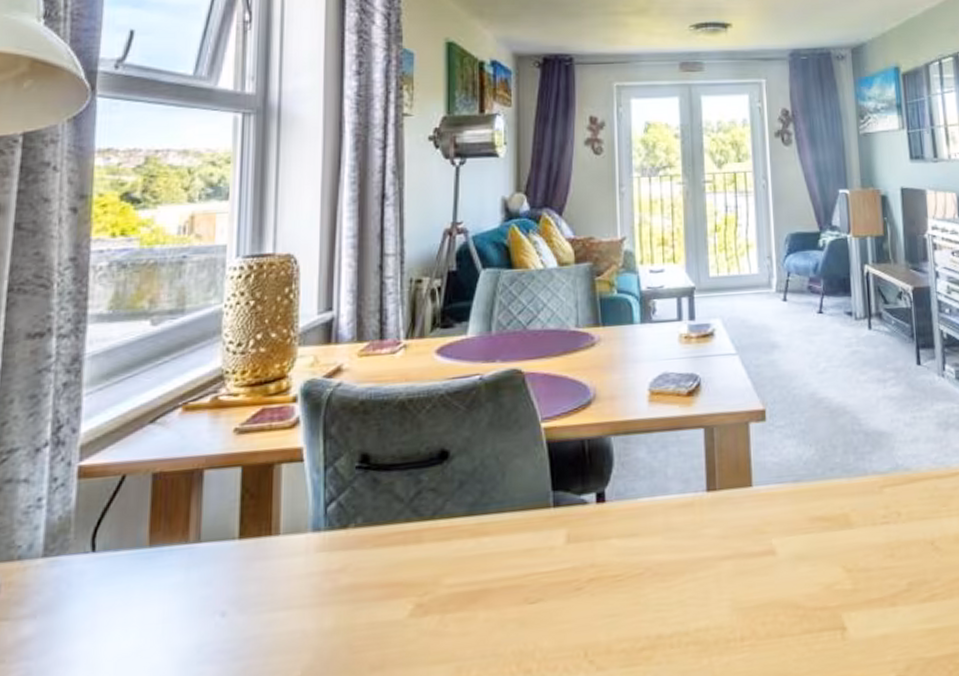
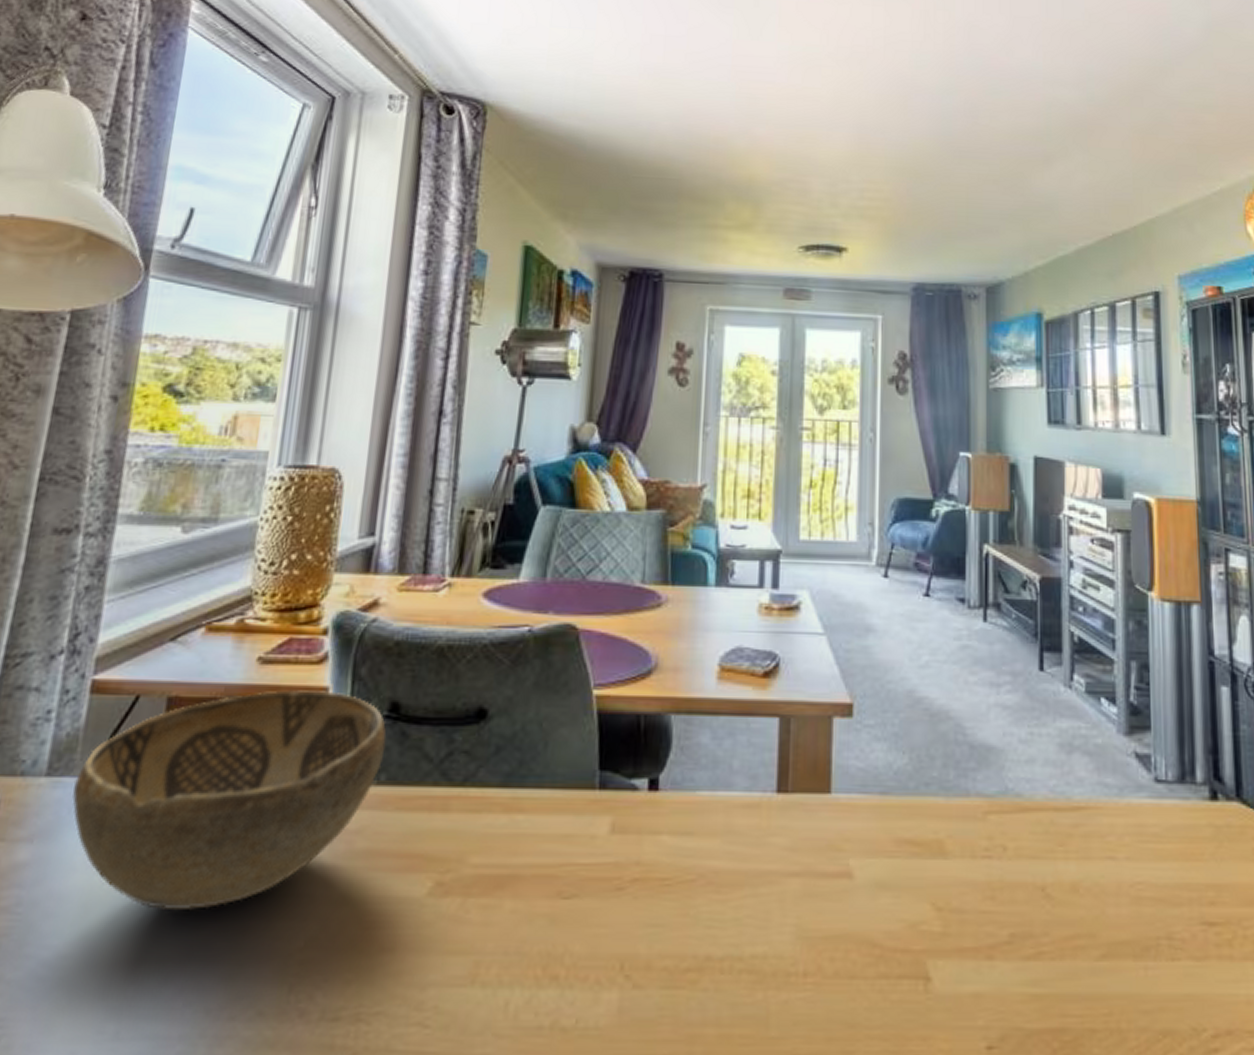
decorative bowl: none [70,451,360,661] -> present [72,690,387,911]

